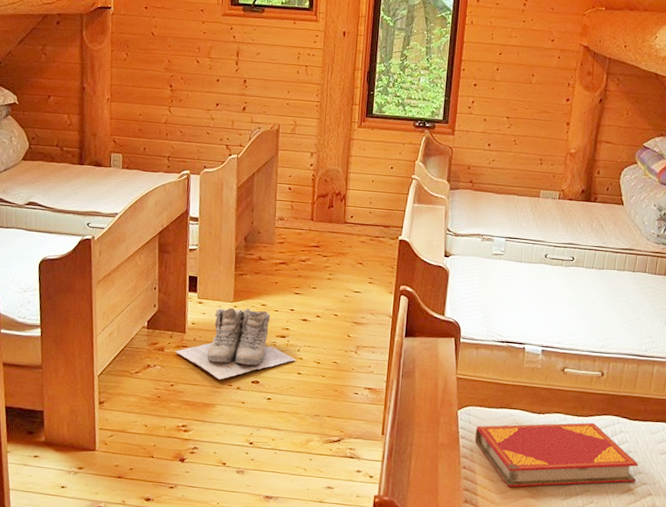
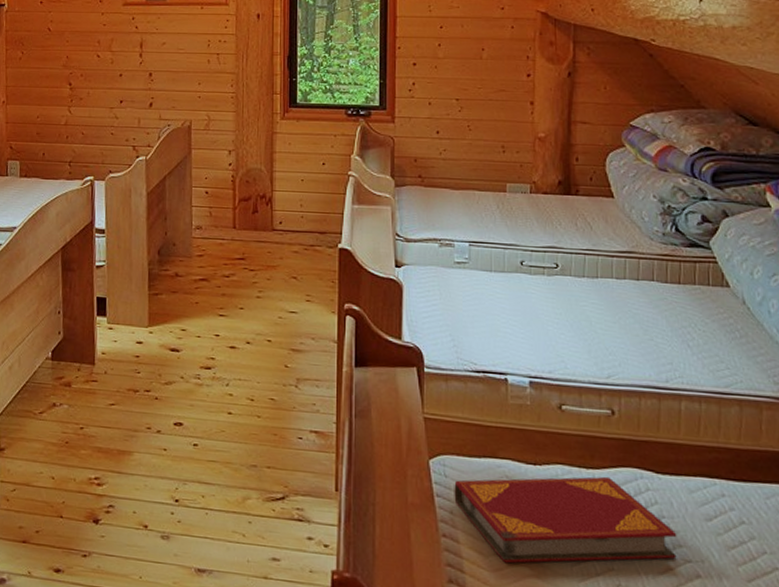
boots: present [175,307,297,380] -> none [83,333,226,421]

